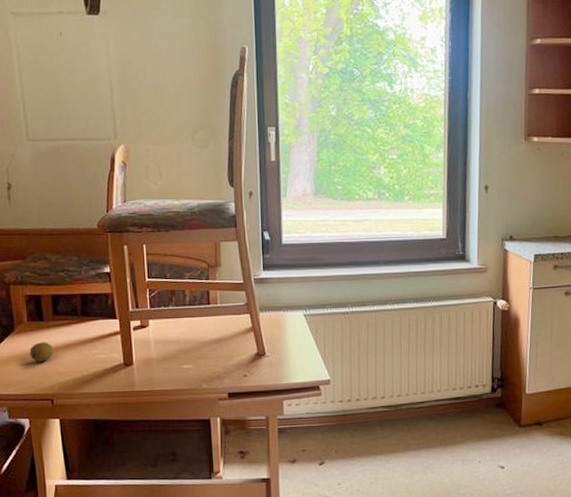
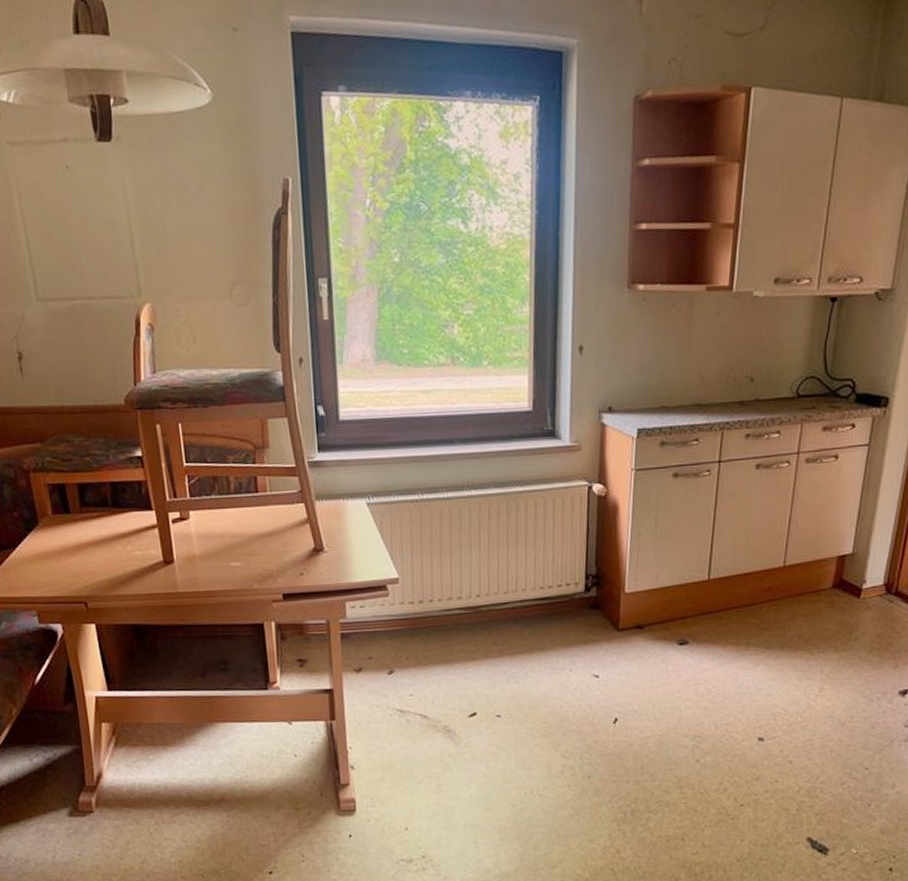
fruit: present [30,342,53,362] -> none [57,537,84,560]

